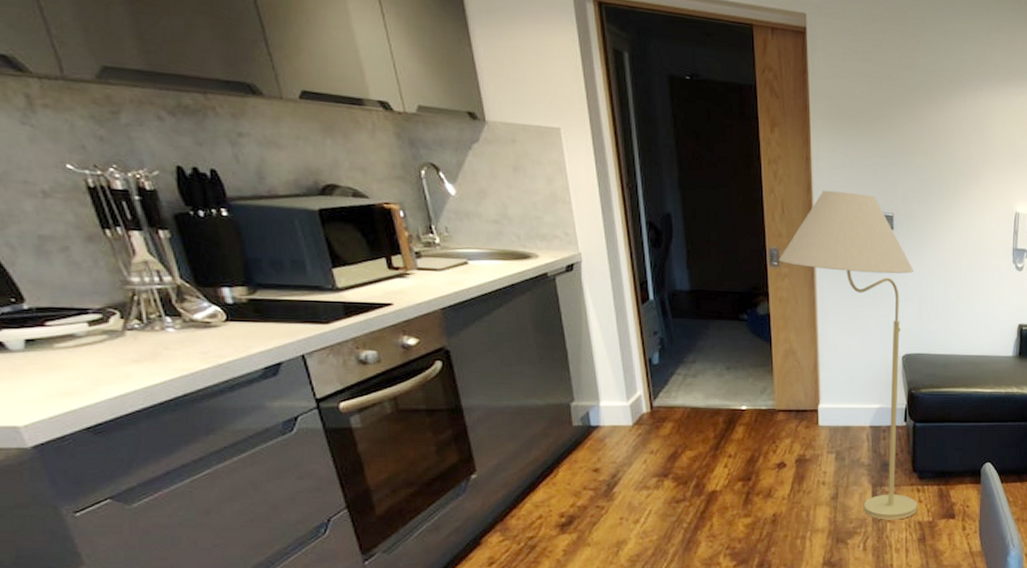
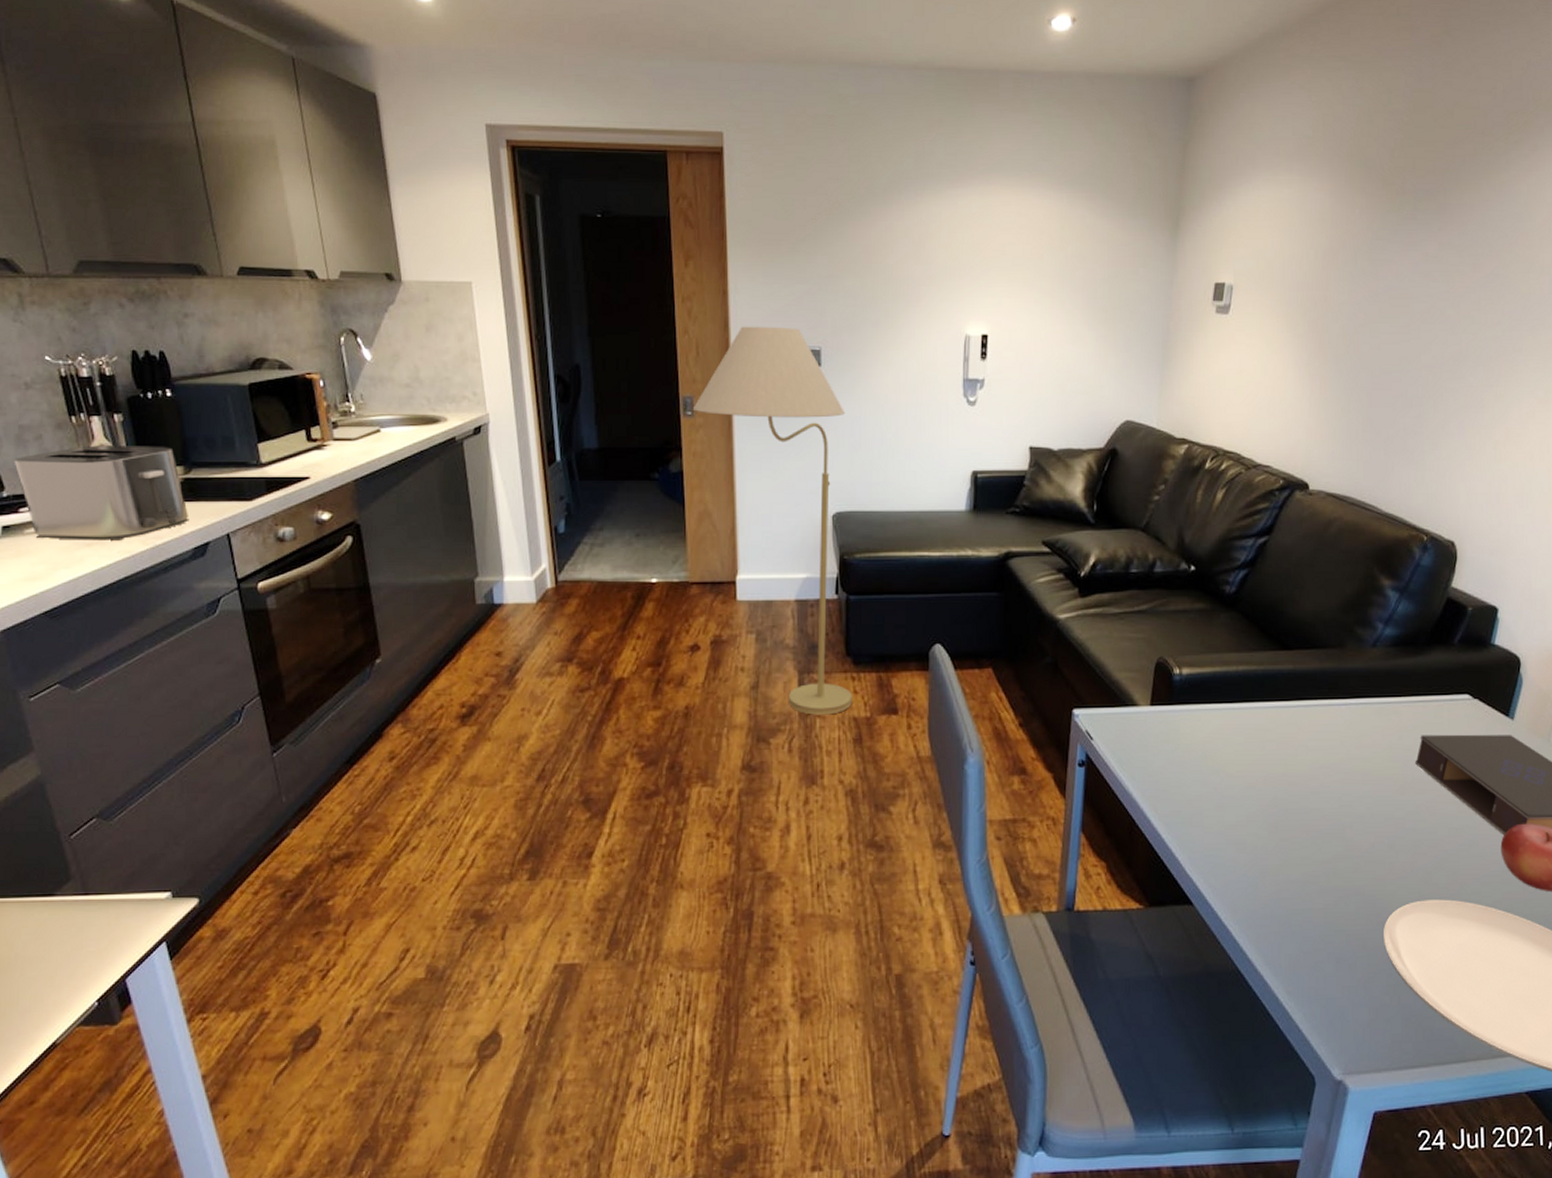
toaster: none [34,261,257,359] -> present [14,446,189,542]

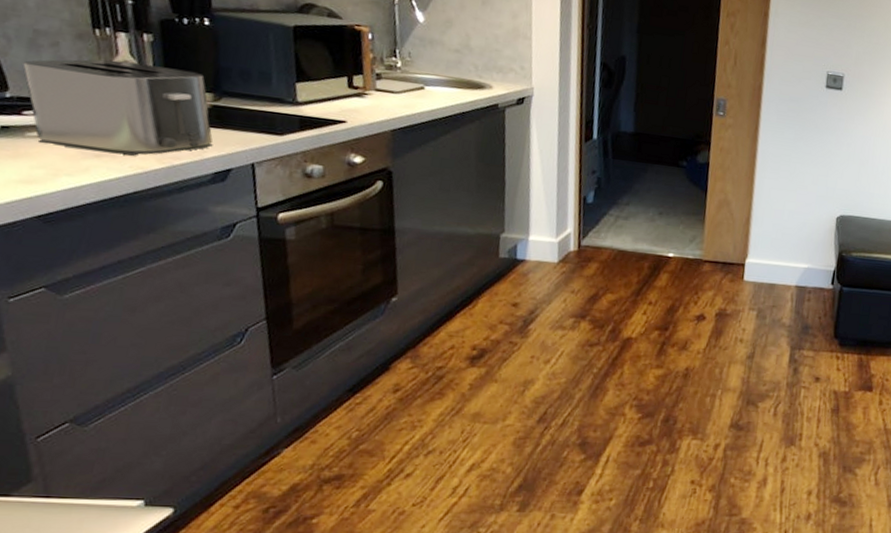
floor lamp: present [692,326,852,715] -> none [724,45,858,387]

